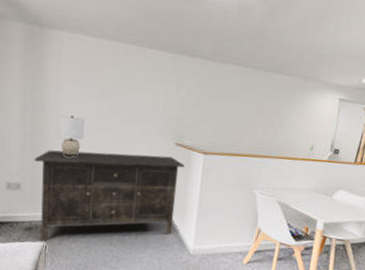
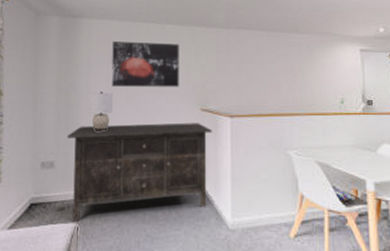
wall art: none [83,61,160,119] -> present [111,41,179,87]

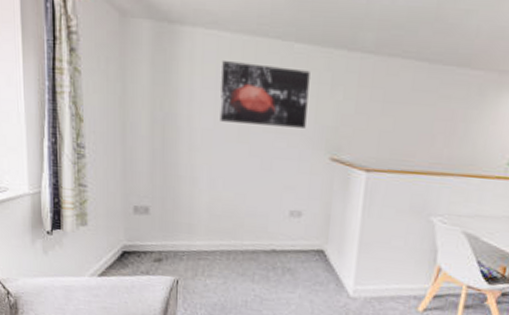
sideboard: present [67,123,212,222] -> none [164,167,342,275]
lamp: present [89,92,114,131] -> none [191,126,222,176]

